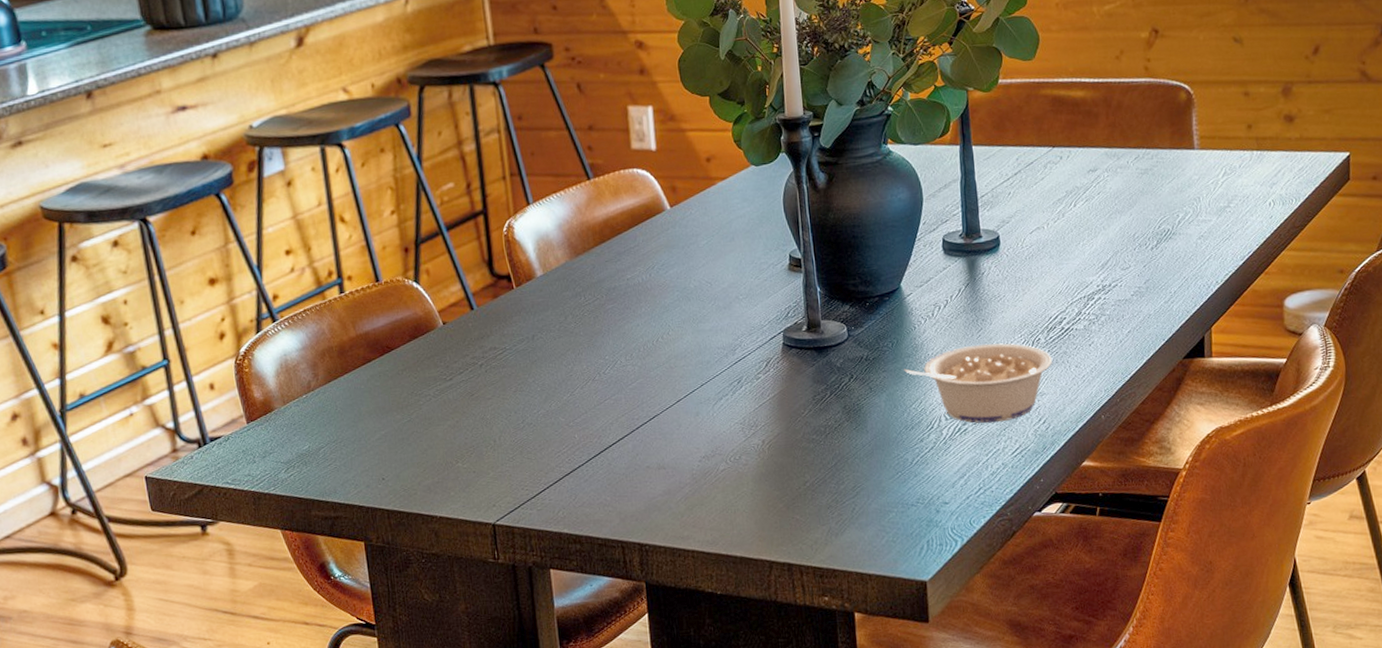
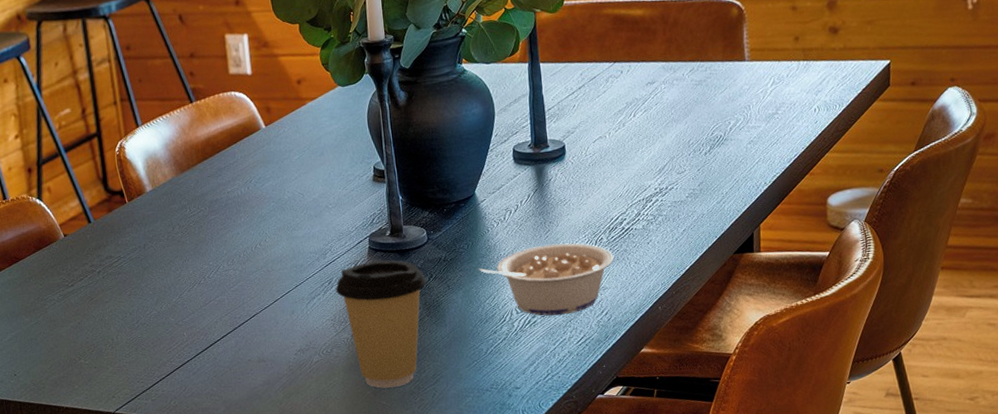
coffee cup: none [745,358,846,501] -> present [335,260,427,388]

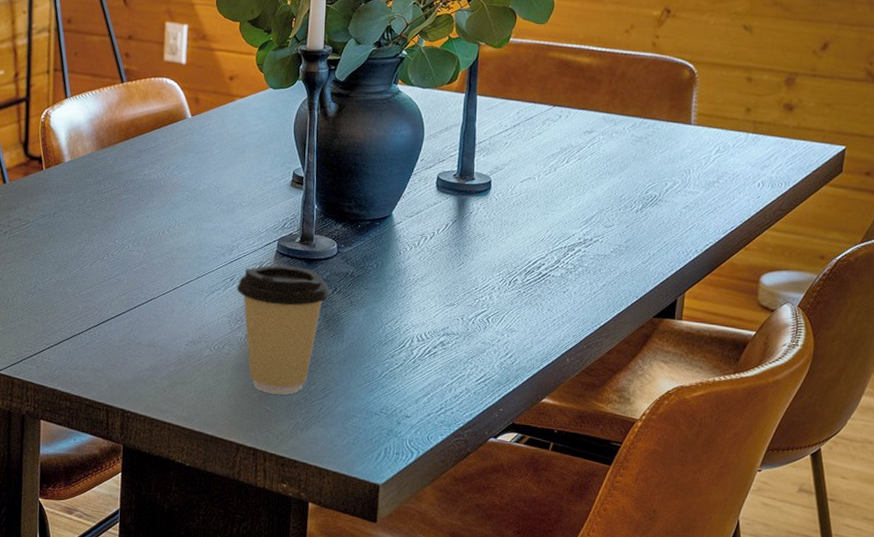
legume: present [478,243,614,316] -> none [385,277,527,351]

